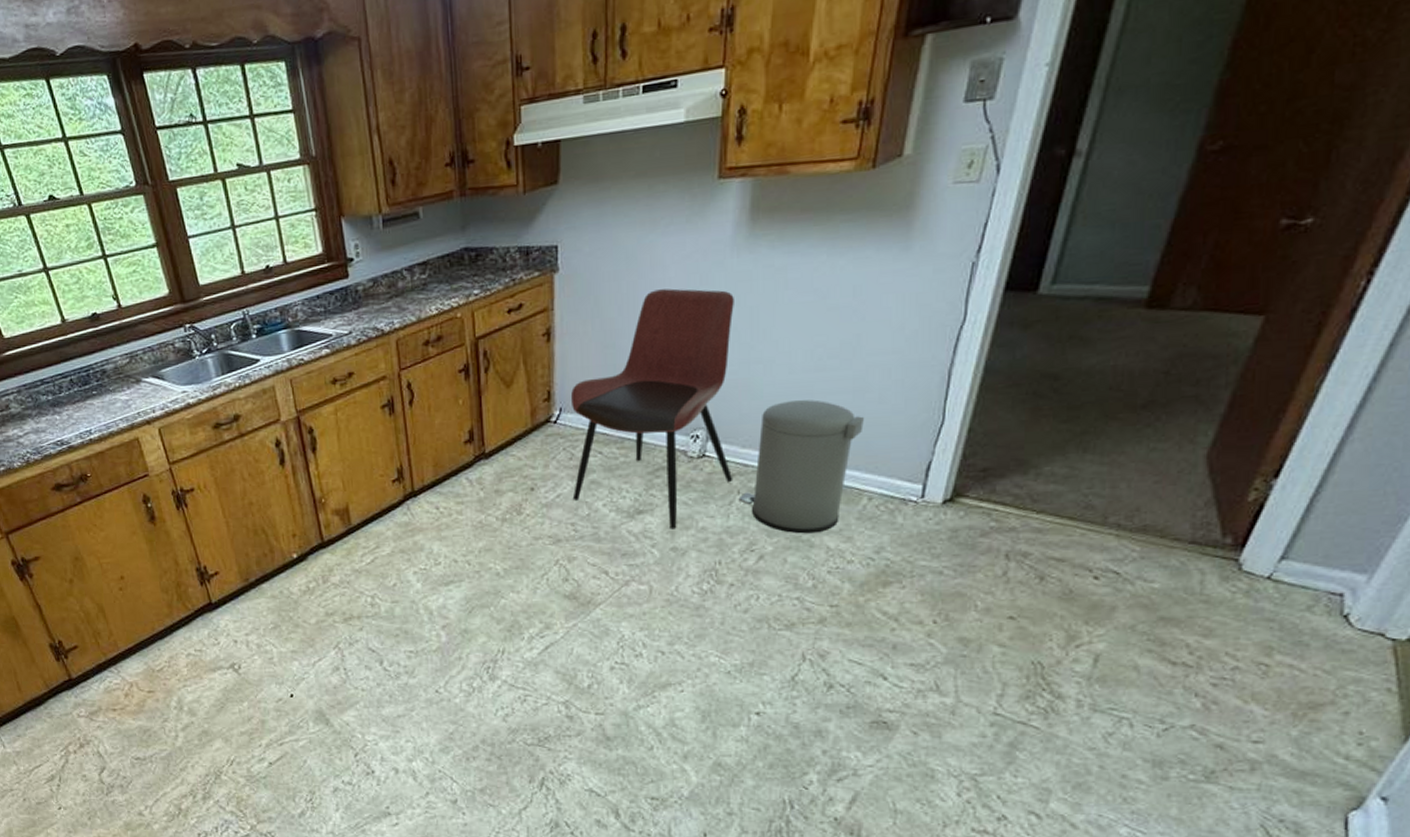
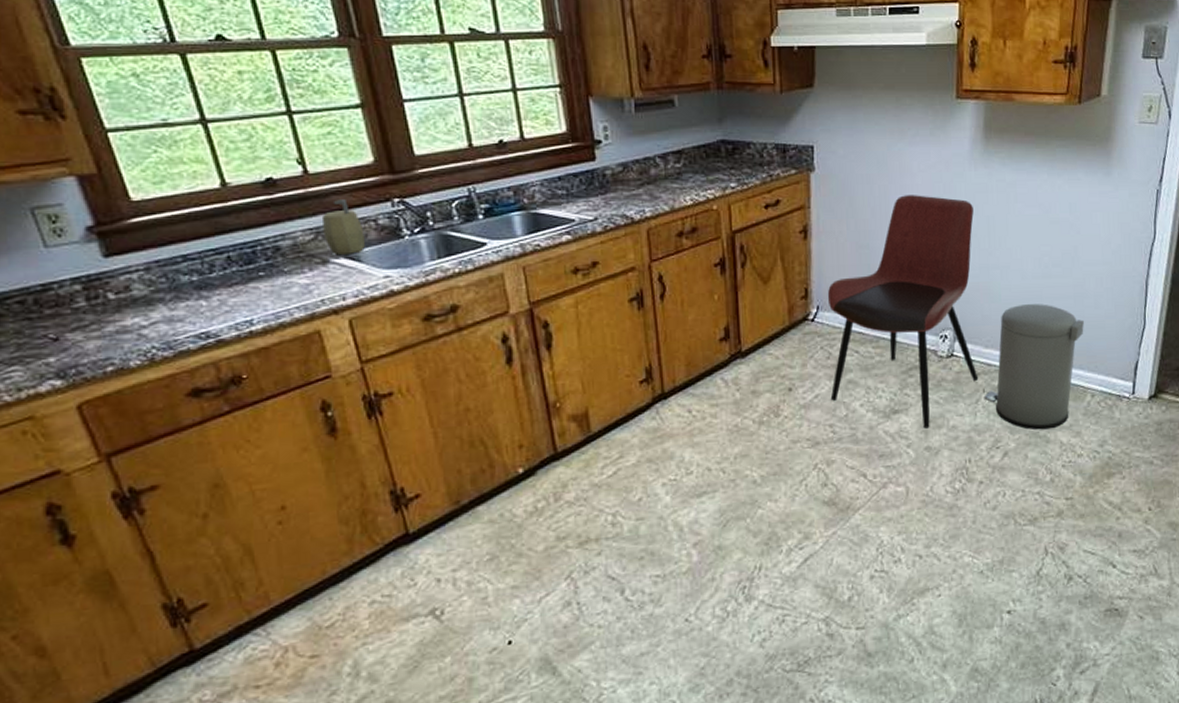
soap dispenser: none [133,328,166,376] -> present [321,200,365,256]

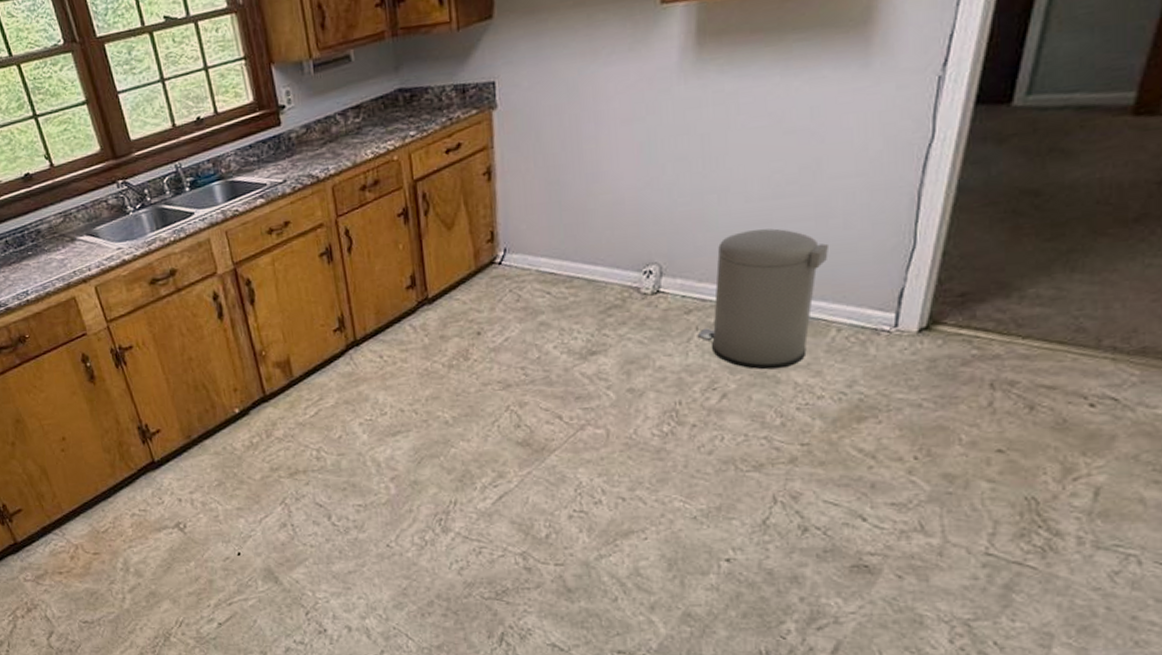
soap dispenser: present [321,200,365,256] -> none [66,185,101,234]
dining chair: present [827,195,979,429] -> none [514,118,691,370]

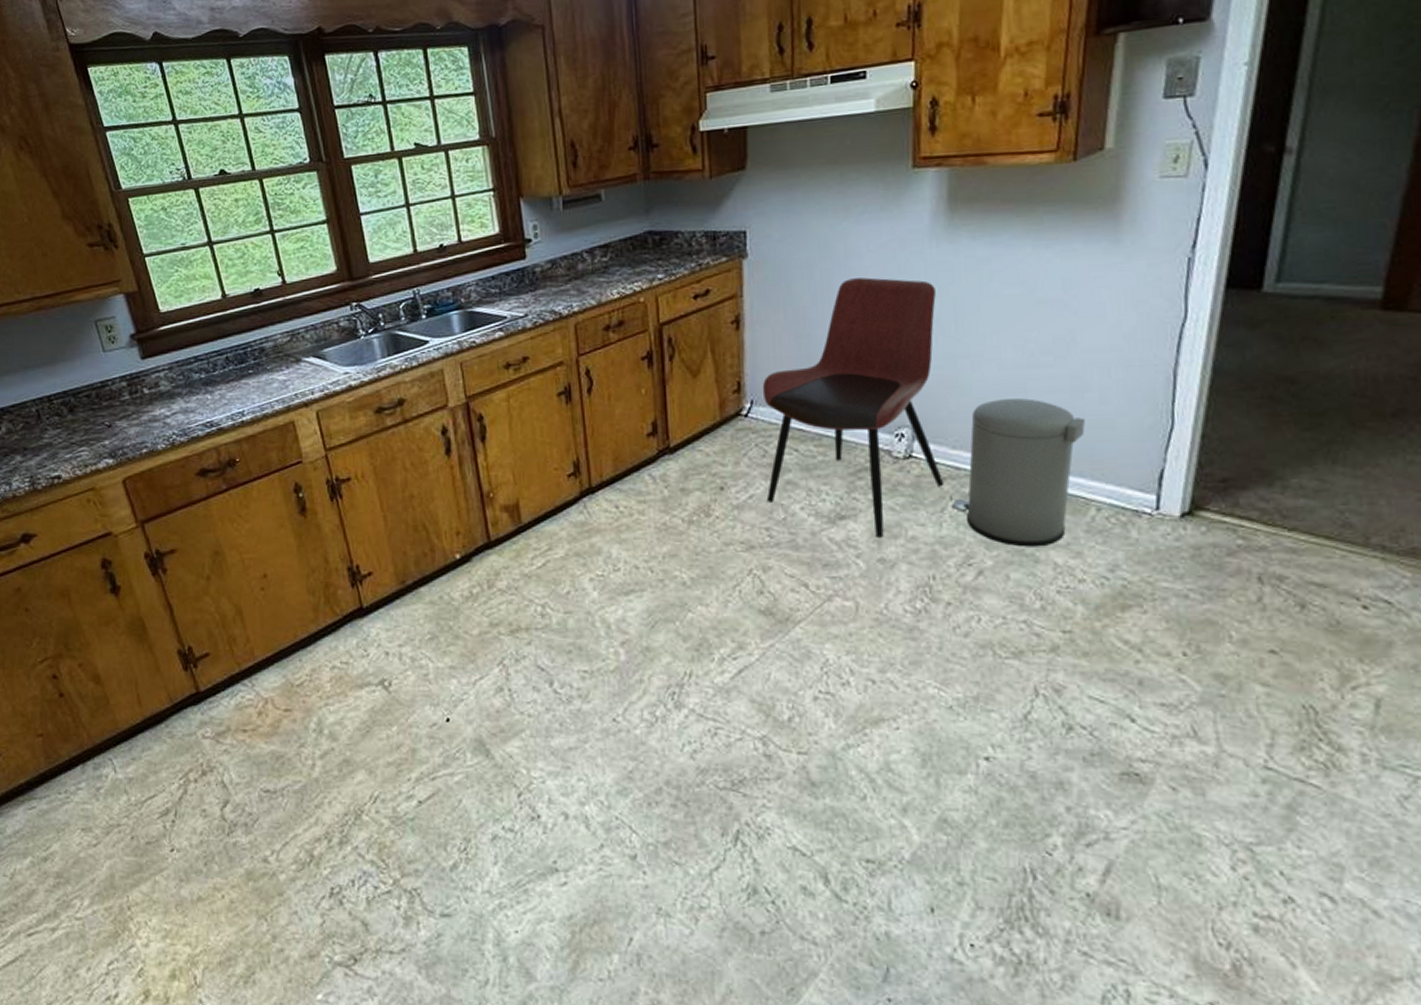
dining chair: none [514,118,691,370] -> present [762,277,945,538]

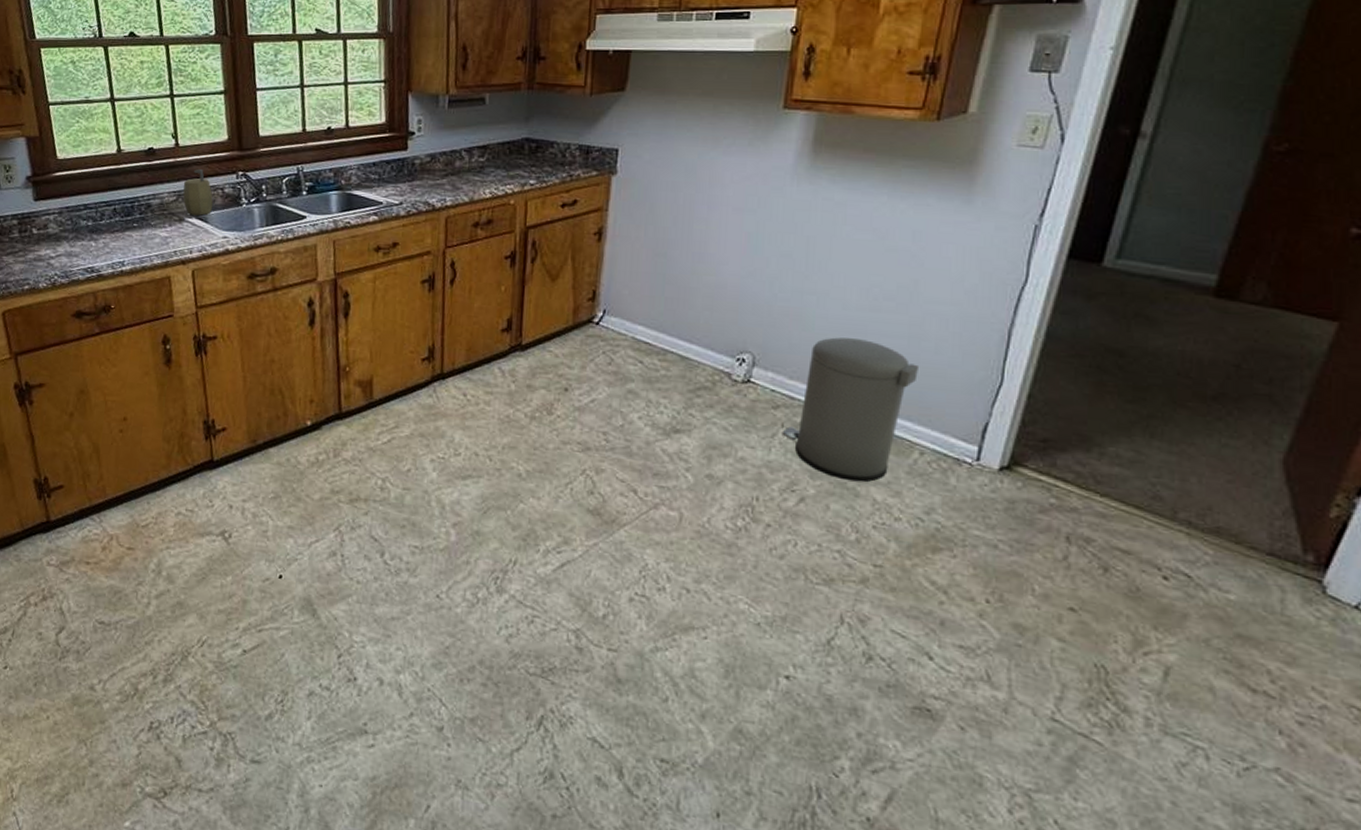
soap dispenser: none [295,305,329,355] -> present [183,169,213,216]
dining chair: present [762,277,945,538] -> none [607,206,791,455]

